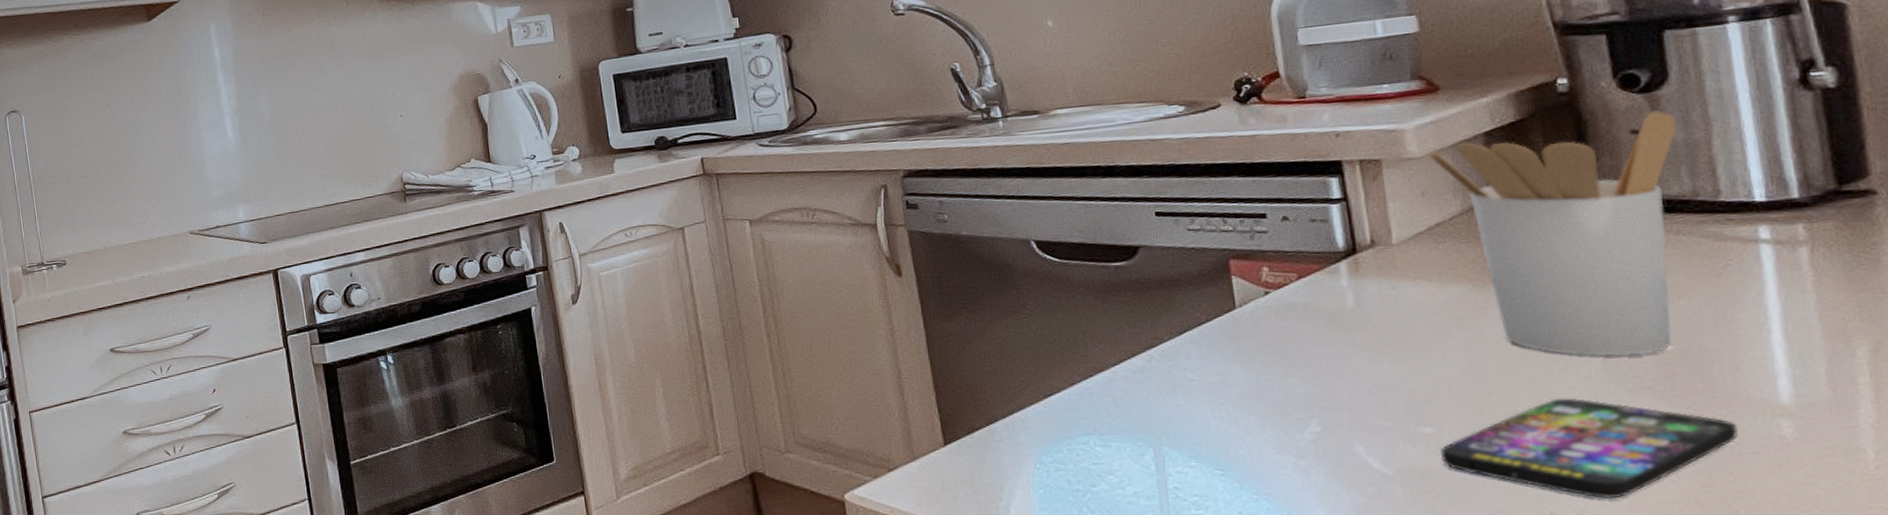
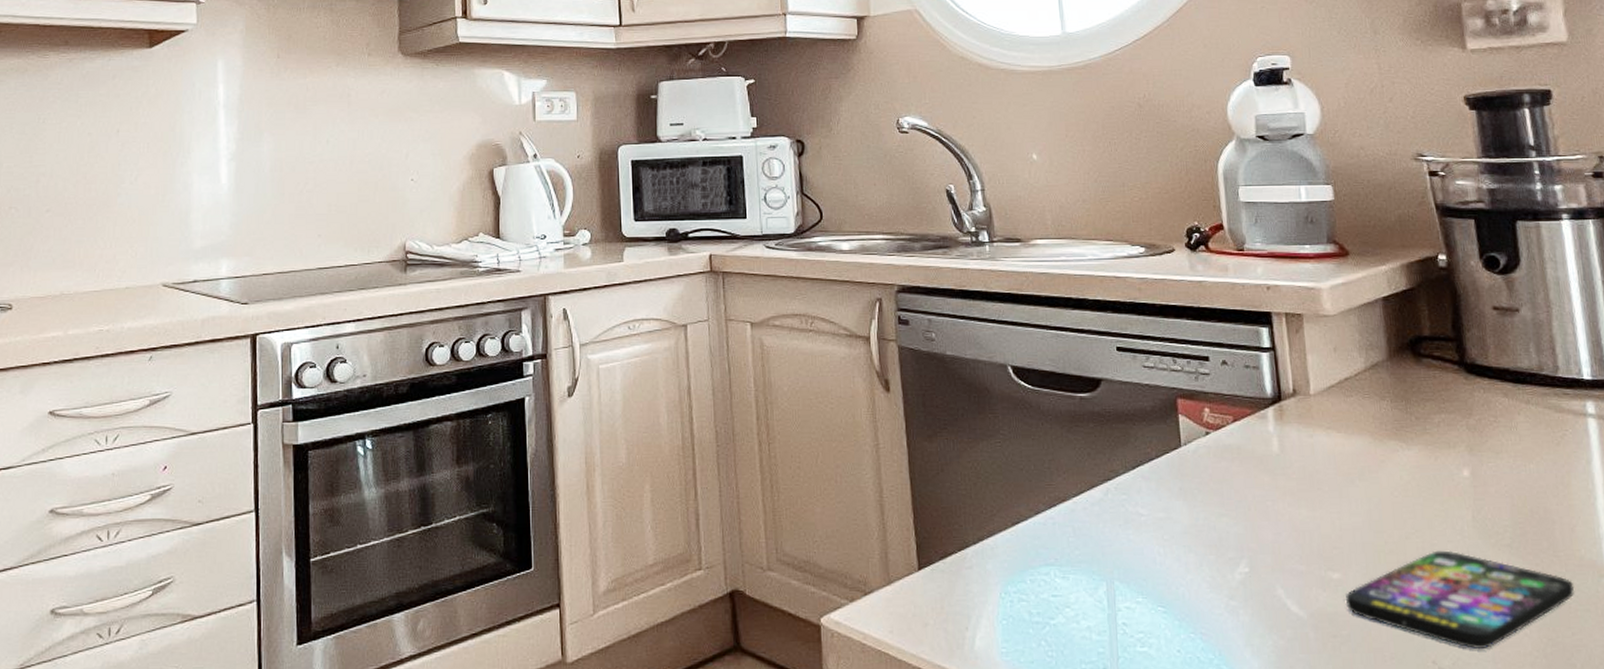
utensil holder: present [1427,110,1677,357] -> none [1339,291,1527,513]

